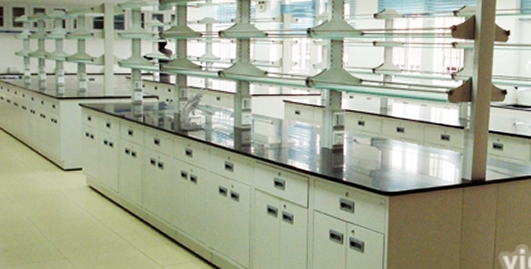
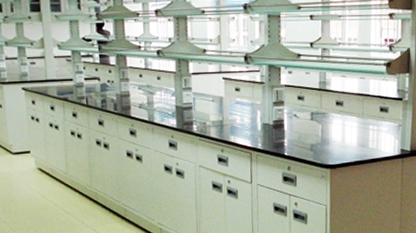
microscope: present [180,88,209,131] -> none [122,68,149,112]

